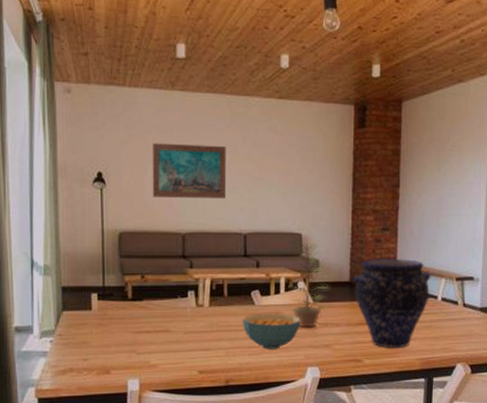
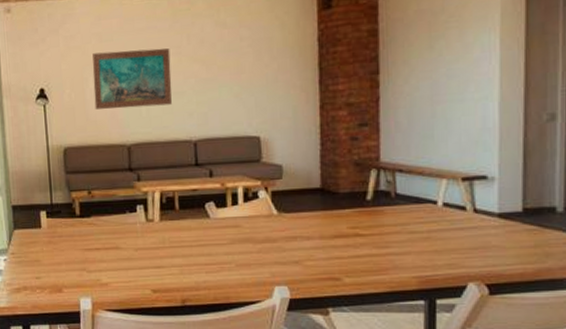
cereal bowl: present [243,313,301,349] -> none [197,226,264,267]
plant: present [288,240,332,329] -> none [247,142,301,243]
vase: present [352,258,431,349] -> none [324,158,427,265]

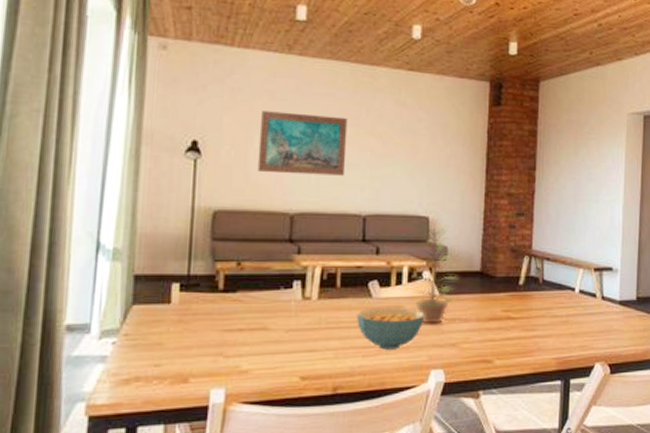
cereal bowl: none [197,226,264,267] -> present [357,307,425,350]
plant: none [247,142,301,243] -> present [412,224,461,325]

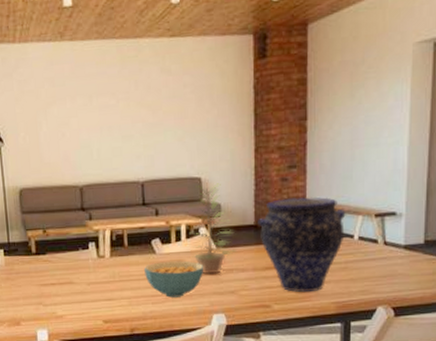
wall art: present [257,111,348,176] -> none [44,93,121,152]
vase: none [484,246,568,347] -> present [257,197,346,293]

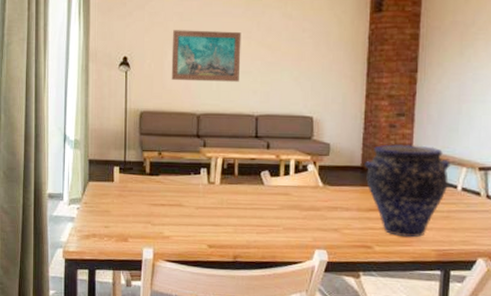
wall art: none [44,93,121,152] -> present [171,30,241,82]
cereal bowl: present [144,260,204,298] -> none [252,193,310,230]
plant: present [190,183,237,276] -> none [298,123,342,212]

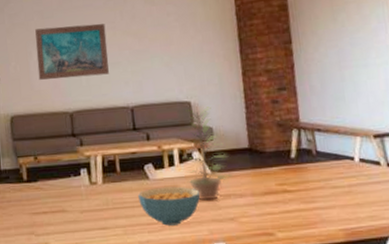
cereal bowl: none [252,193,310,230] -> present [138,186,201,226]
plant: none [298,123,342,212] -> present [183,106,233,202]
vase: present [364,144,451,238] -> none [251,118,344,219]

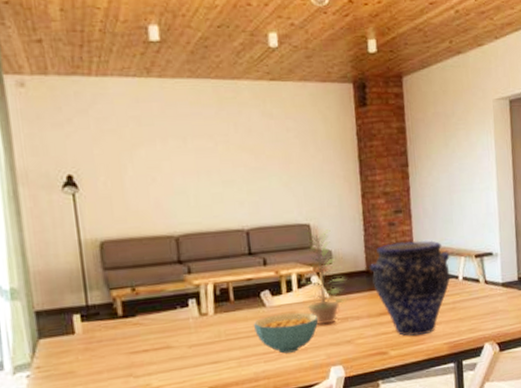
wall art: present [34,23,109,80] -> none [129,135,222,199]
vase: none [251,118,344,219] -> present [369,240,450,336]

